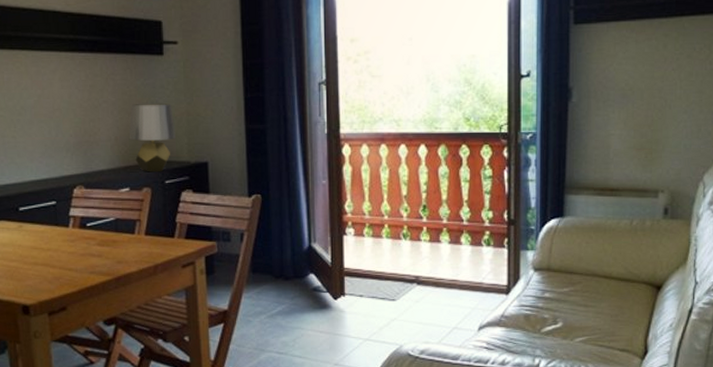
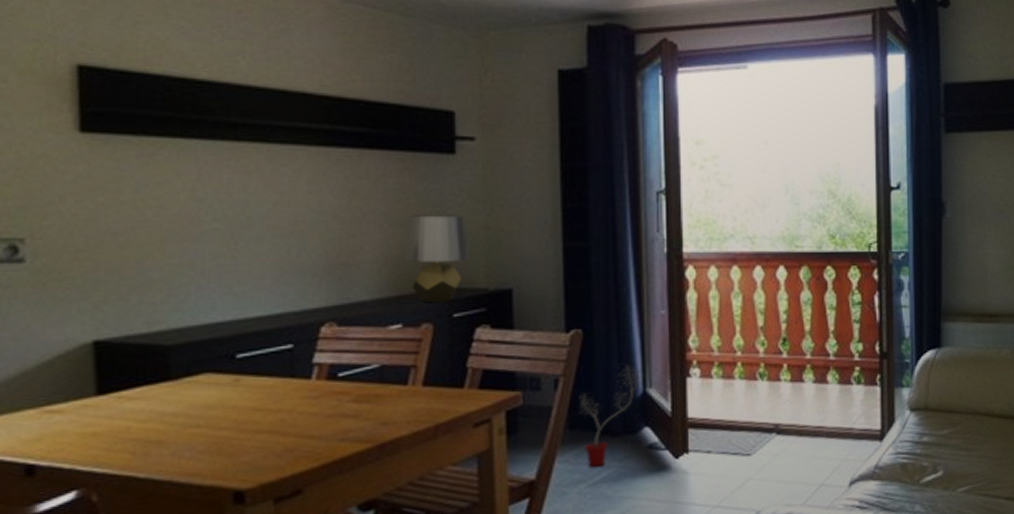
potted tree: none [259,222,309,303] -> present [579,363,644,468]

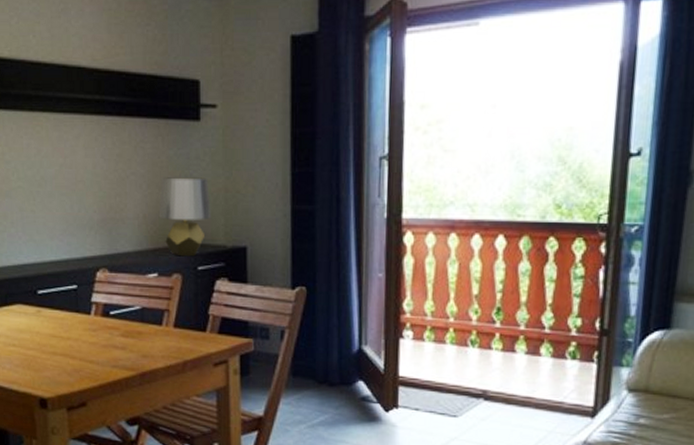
potted tree: present [579,363,644,468] -> none [301,320,360,412]

